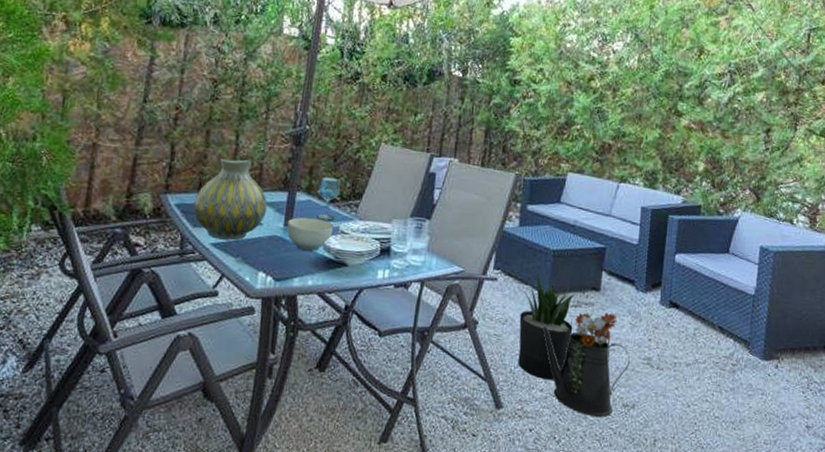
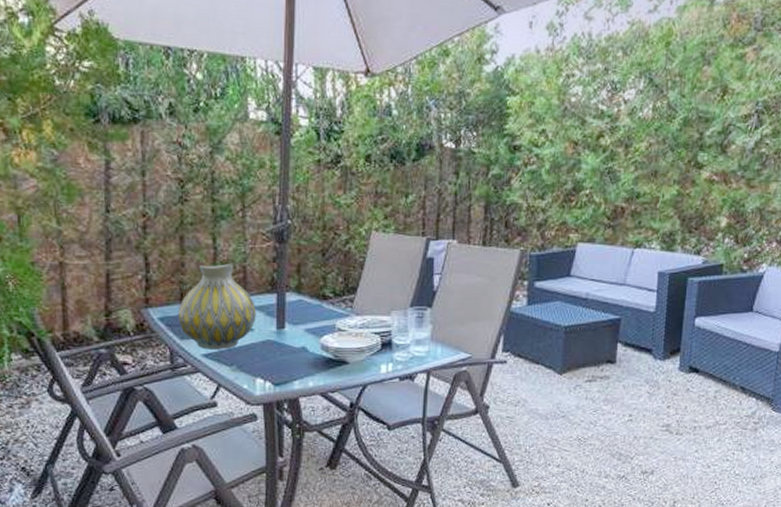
bowl: present [287,217,334,251] -> none [279,318,330,352]
wine glass: present [317,177,340,221] -> none [307,273,332,319]
planter: present [518,275,575,380] -> none [532,353,589,455]
watering can: present [543,313,631,417] -> none [557,385,649,485]

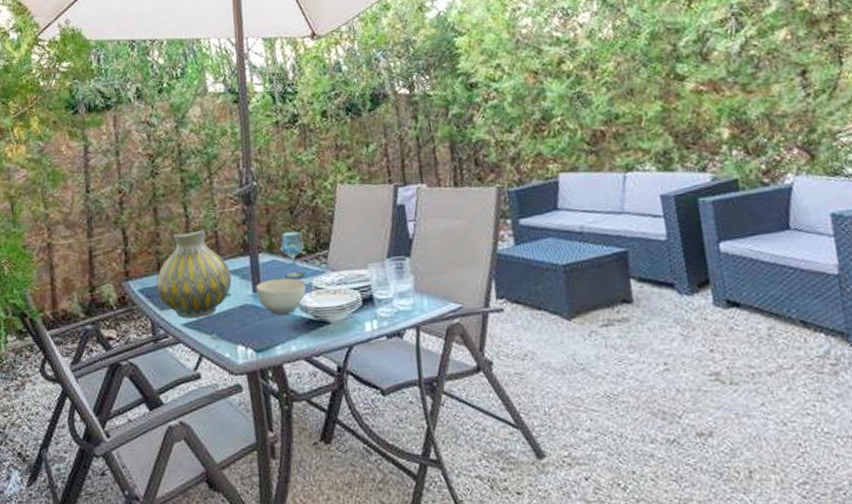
bowl: none [279,318,330,352] -> present [255,277,306,315]
wine glass: none [307,273,332,319] -> present [279,231,305,279]

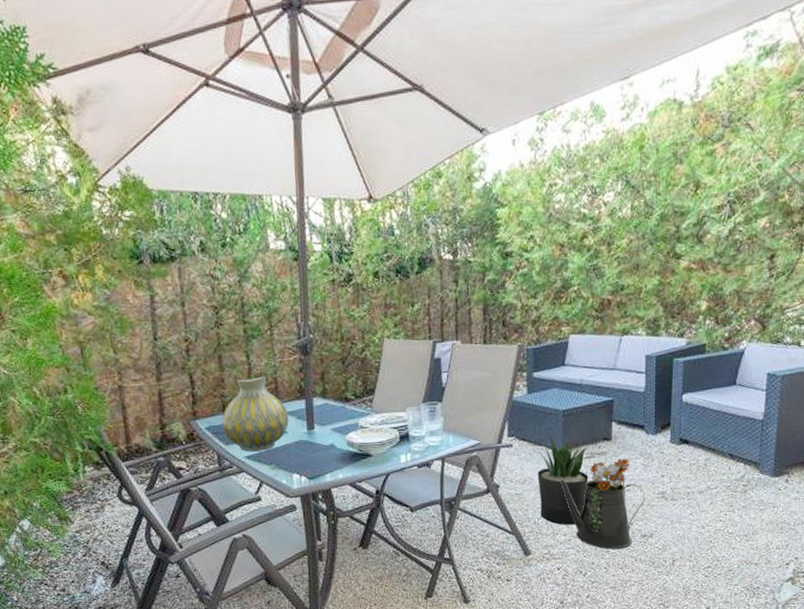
bowl: present [255,277,306,315] -> none [309,418,353,449]
wine glass: present [279,231,305,279] -> none [331,379,353,419]
planter: none [538,296,611,417] -> present [537,435,589,525]
watering can: none [572,327,694,453] -> present [561,458,646,549]

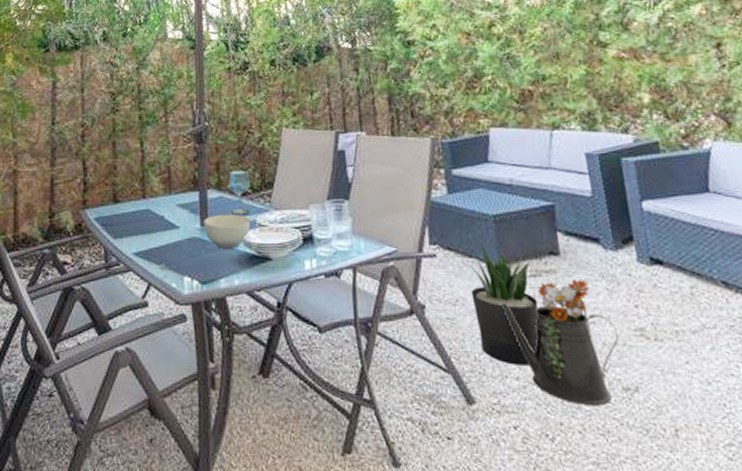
pitcher: present [221,377,289,452] -> none [111,165,182,248]
bowl: none [309,418,353,449] -> present [203,214,251,249]
wine glass: none [331,379,353,419] -> present [227,170,250,215]

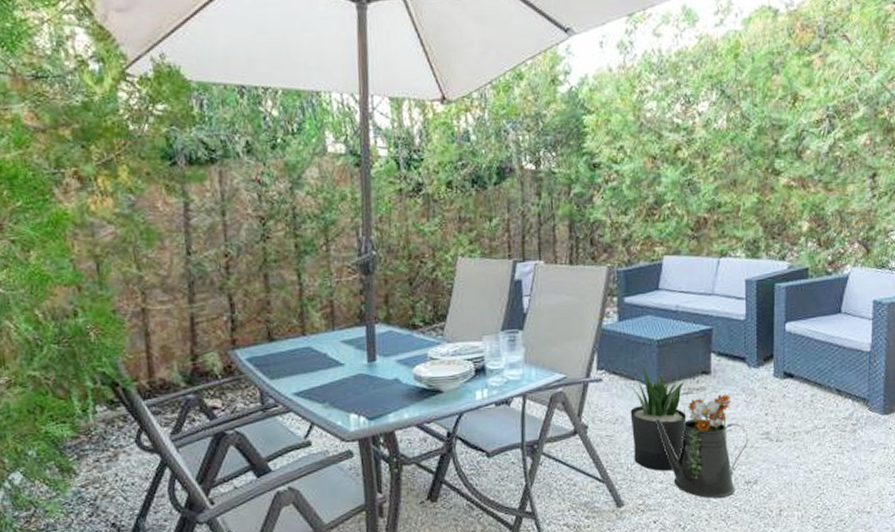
bowl: present [203,214,251,249] -> none [370,348,422,384]
wine glass: present [227,170,250,215] -> none [396,302,421,349]

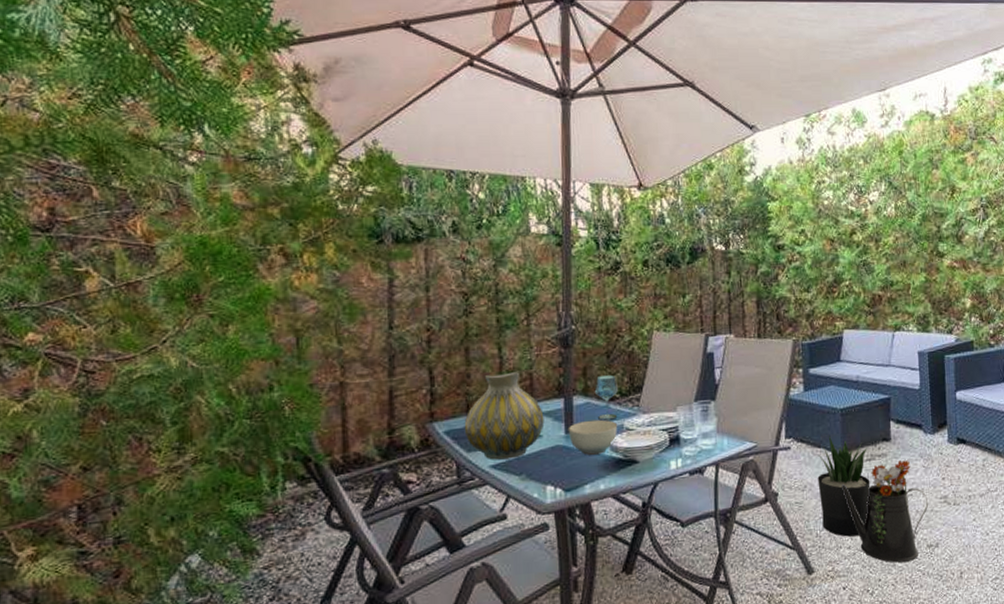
pitcher: none [266,299,347,388] -> present [464,372,545,460]
bowl: none [370,348,422,384] -> present [568,419,618,455]
wine glass: none [396,302,421,349] -> present [594,374,618,421]

